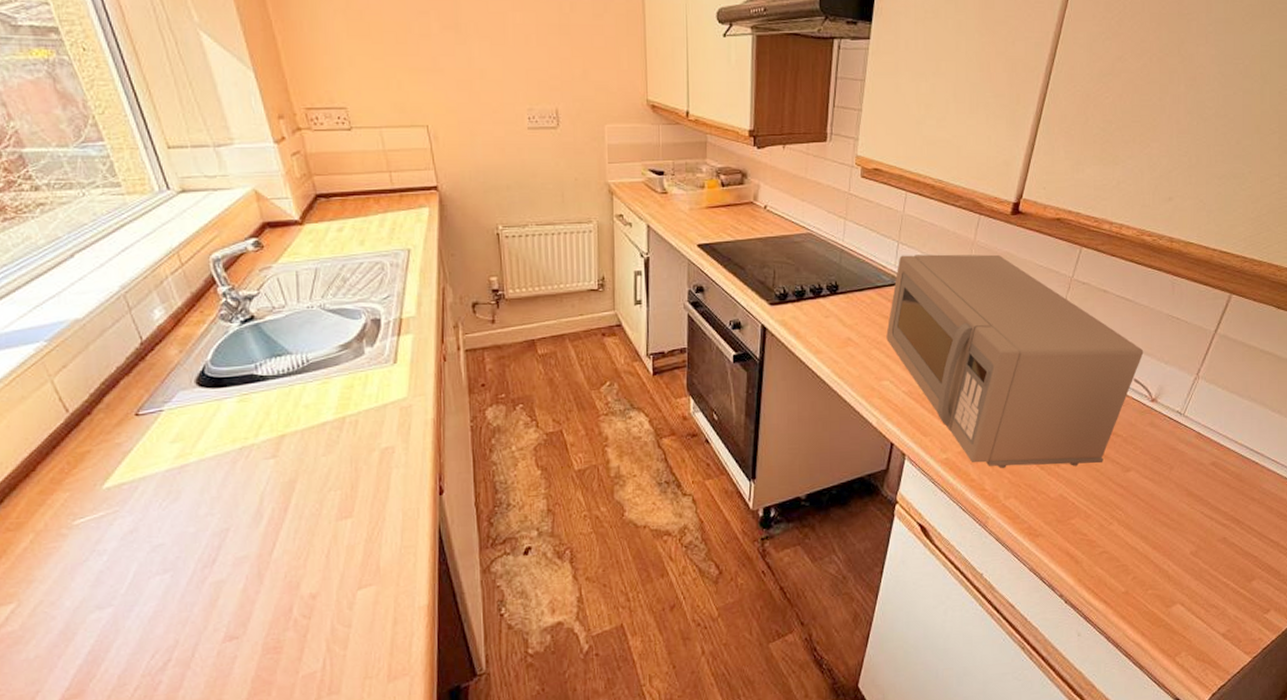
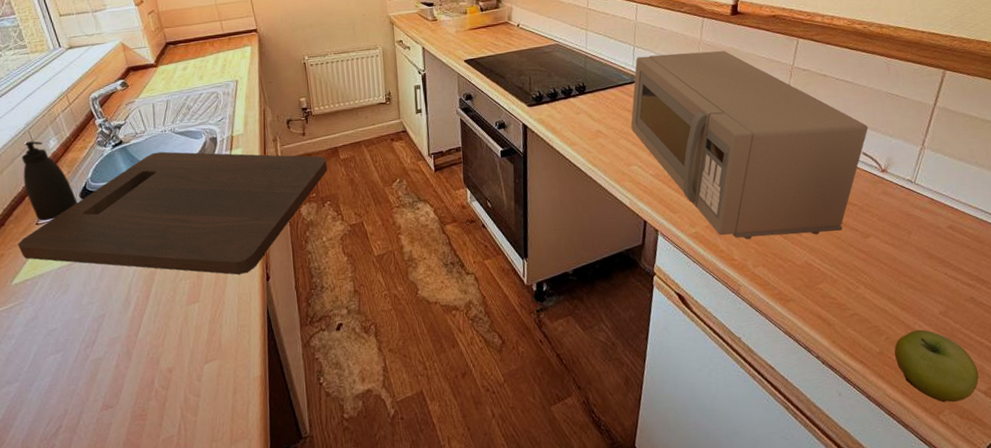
cutting board: none [110,332,521,487] -> present [18,151,327,275]
soap dispenser: none [114,309,192,411] -> present [21,141,77,221]
fruit: none [1139,569,1220,645] -> present [894,329,979,403]

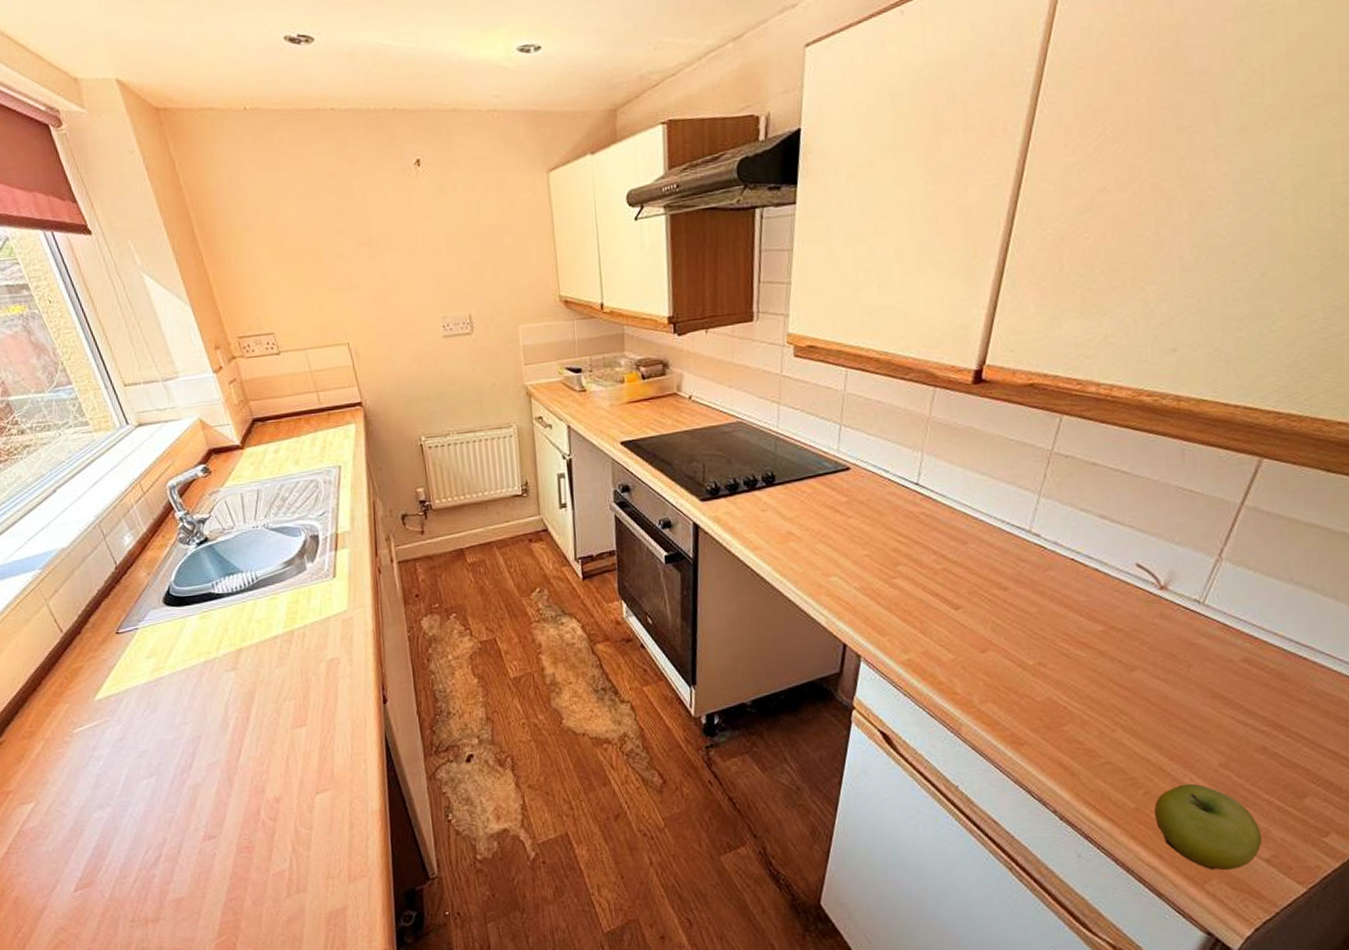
cutting board: present [18,151,327,275] -> none [97,551,452,696]
soap dispenser: present [21,141,77,221] -> none [93,536,161,629]
microwave: present [631,50,869,239] -> none [832,430,1148,669]

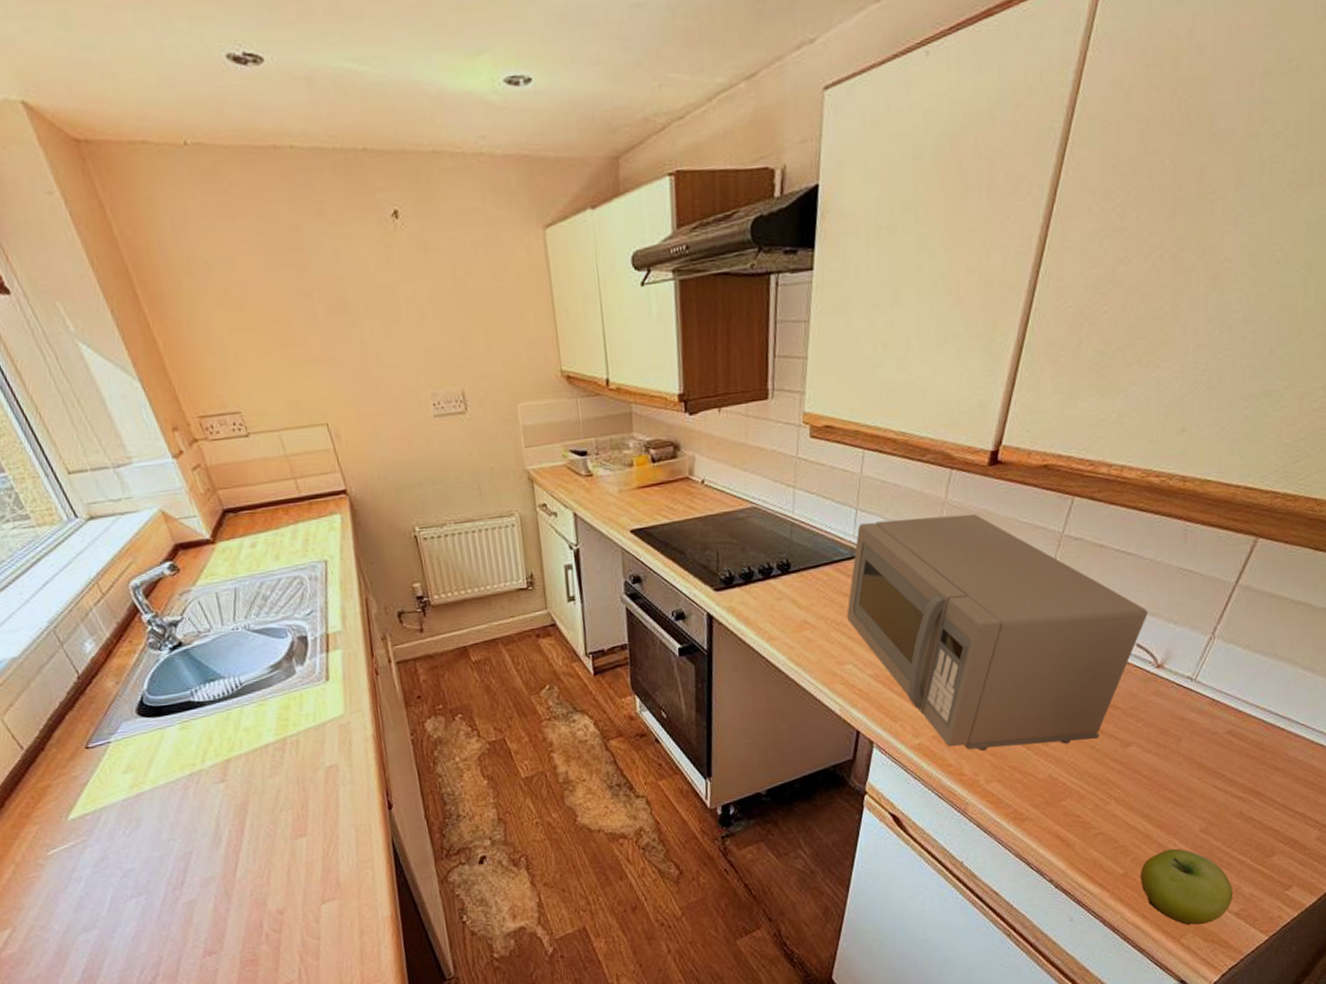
microwave: none [832,430,1148,669] -> present [847,514,1148,751]

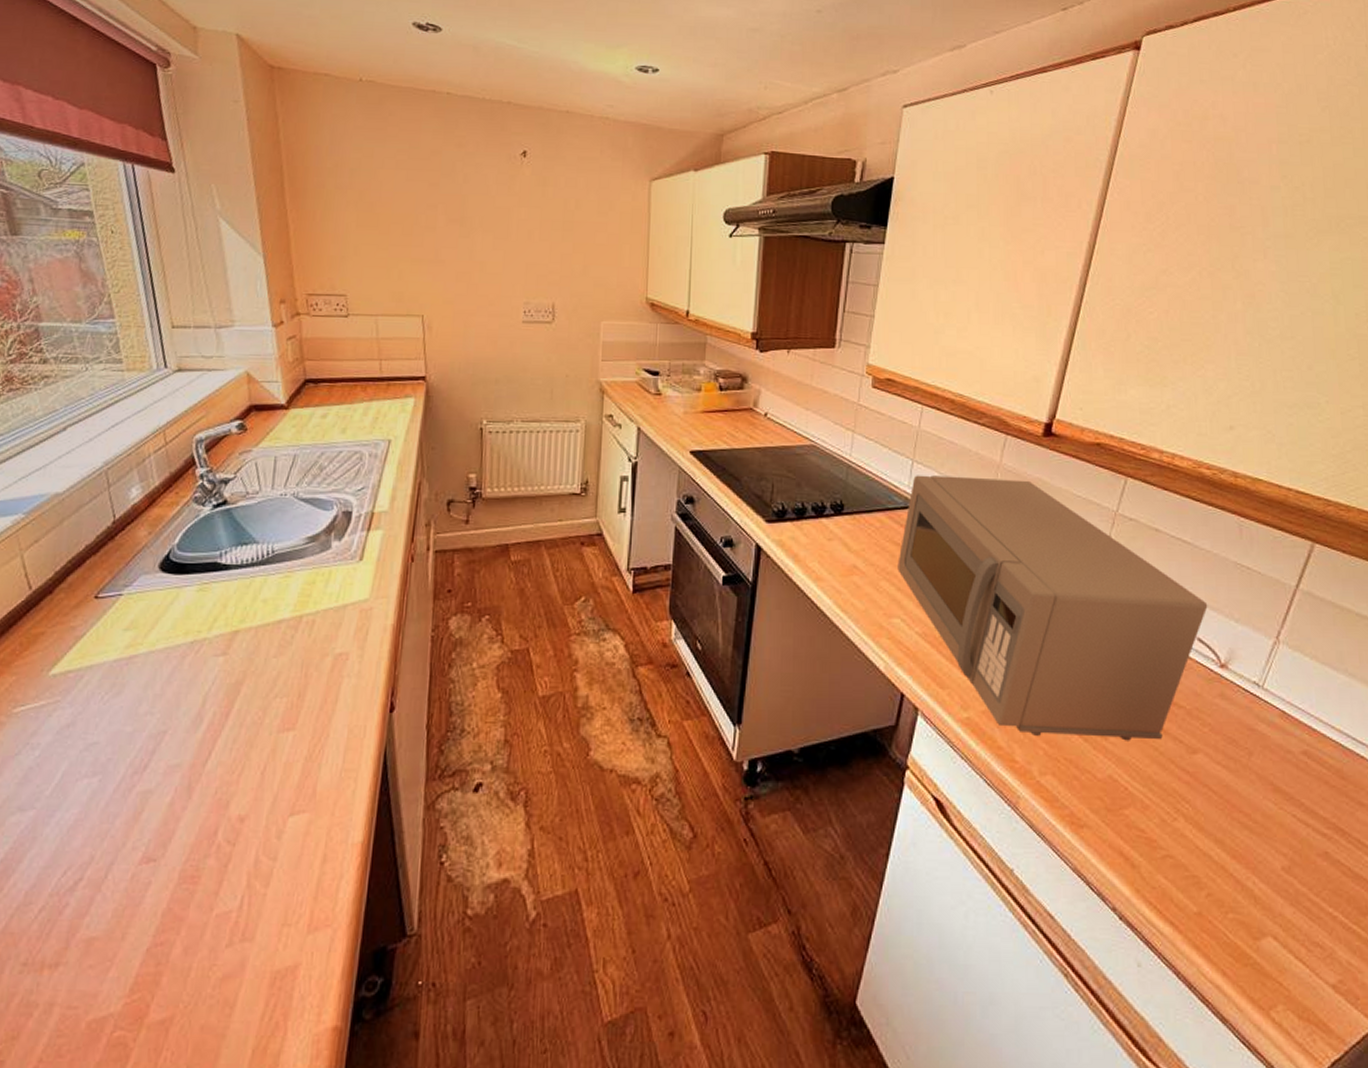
fruit: present [1140,848,1233,925] -> none [1216,888,1327,996]

